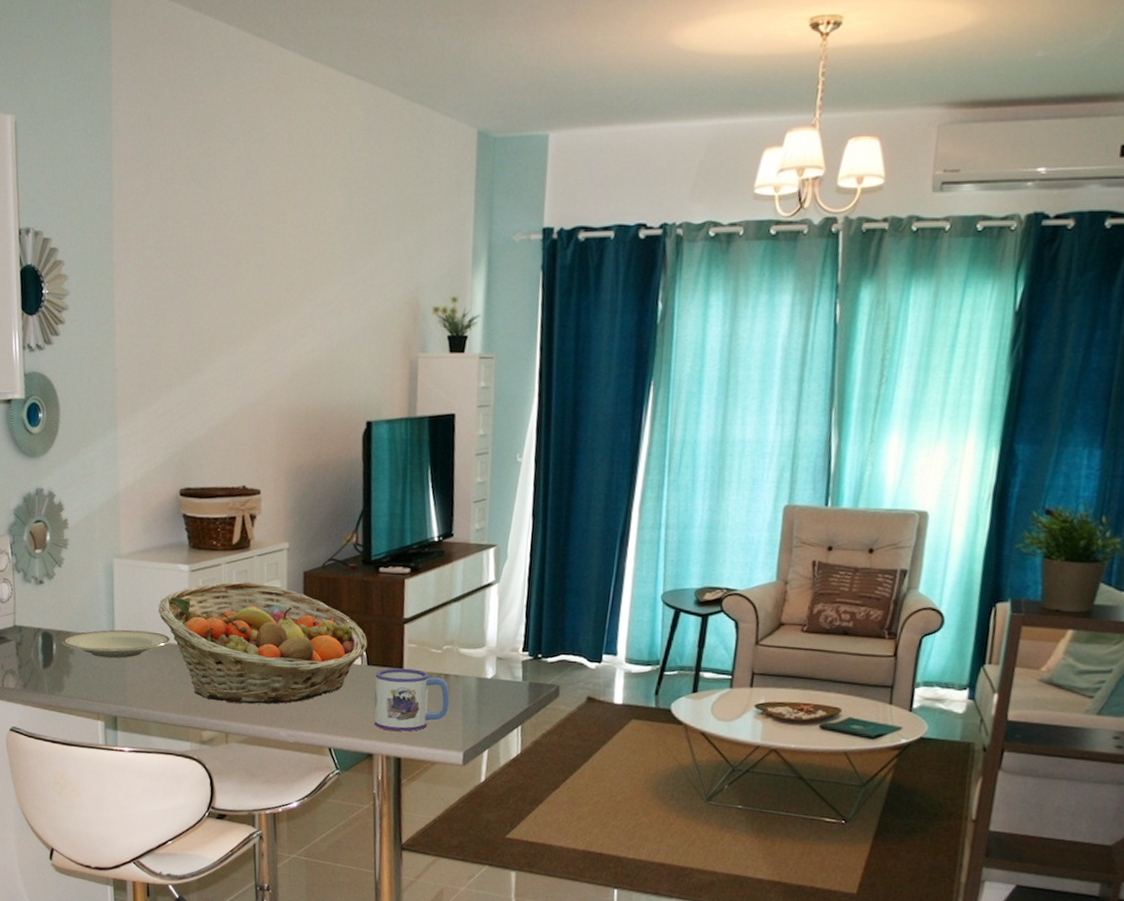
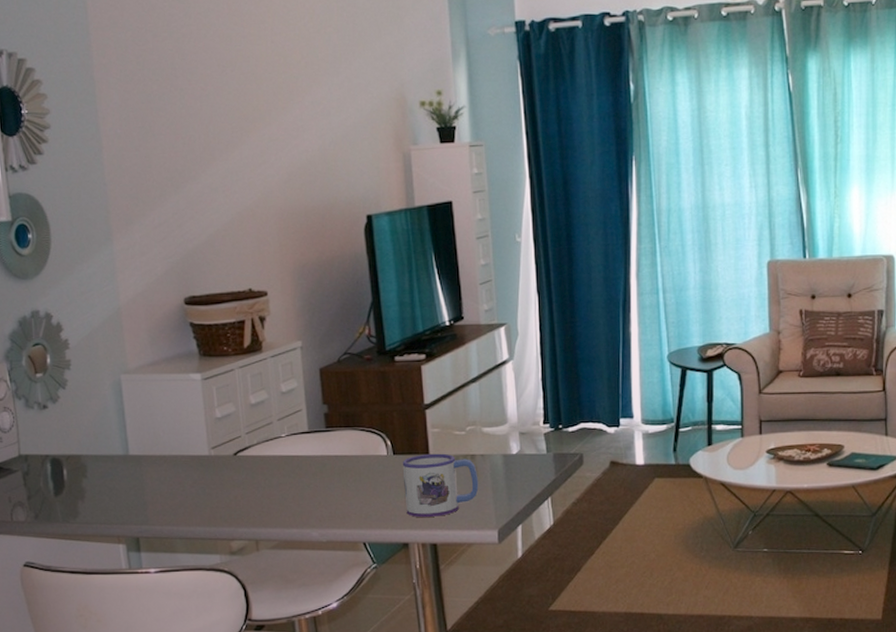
plate: present [61,629,171,659] -> none [72,445,189,478]
fruit basket: present [158,581,368,705] -> none [173,384,391,509]

